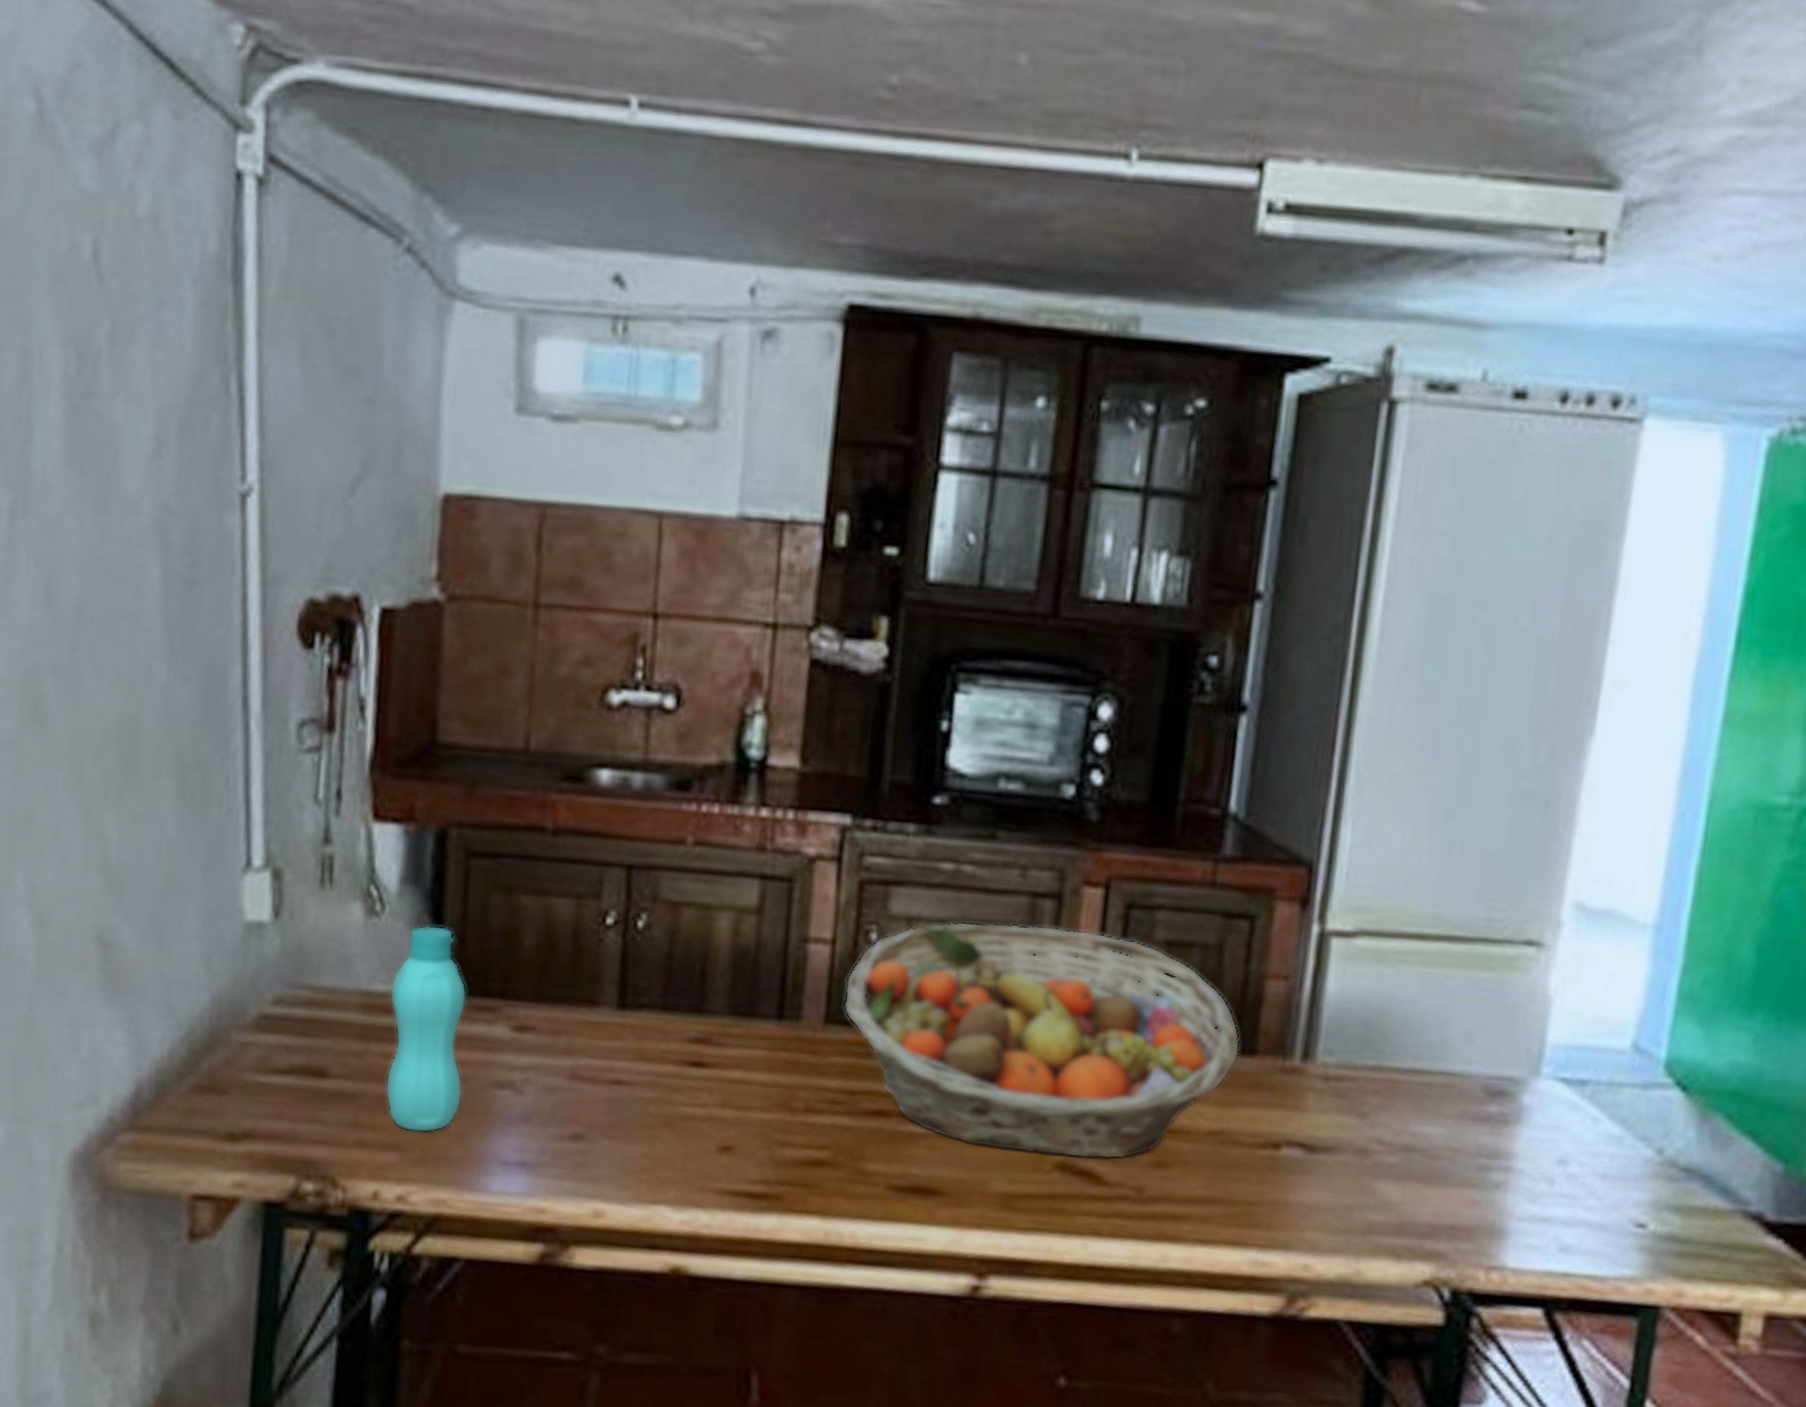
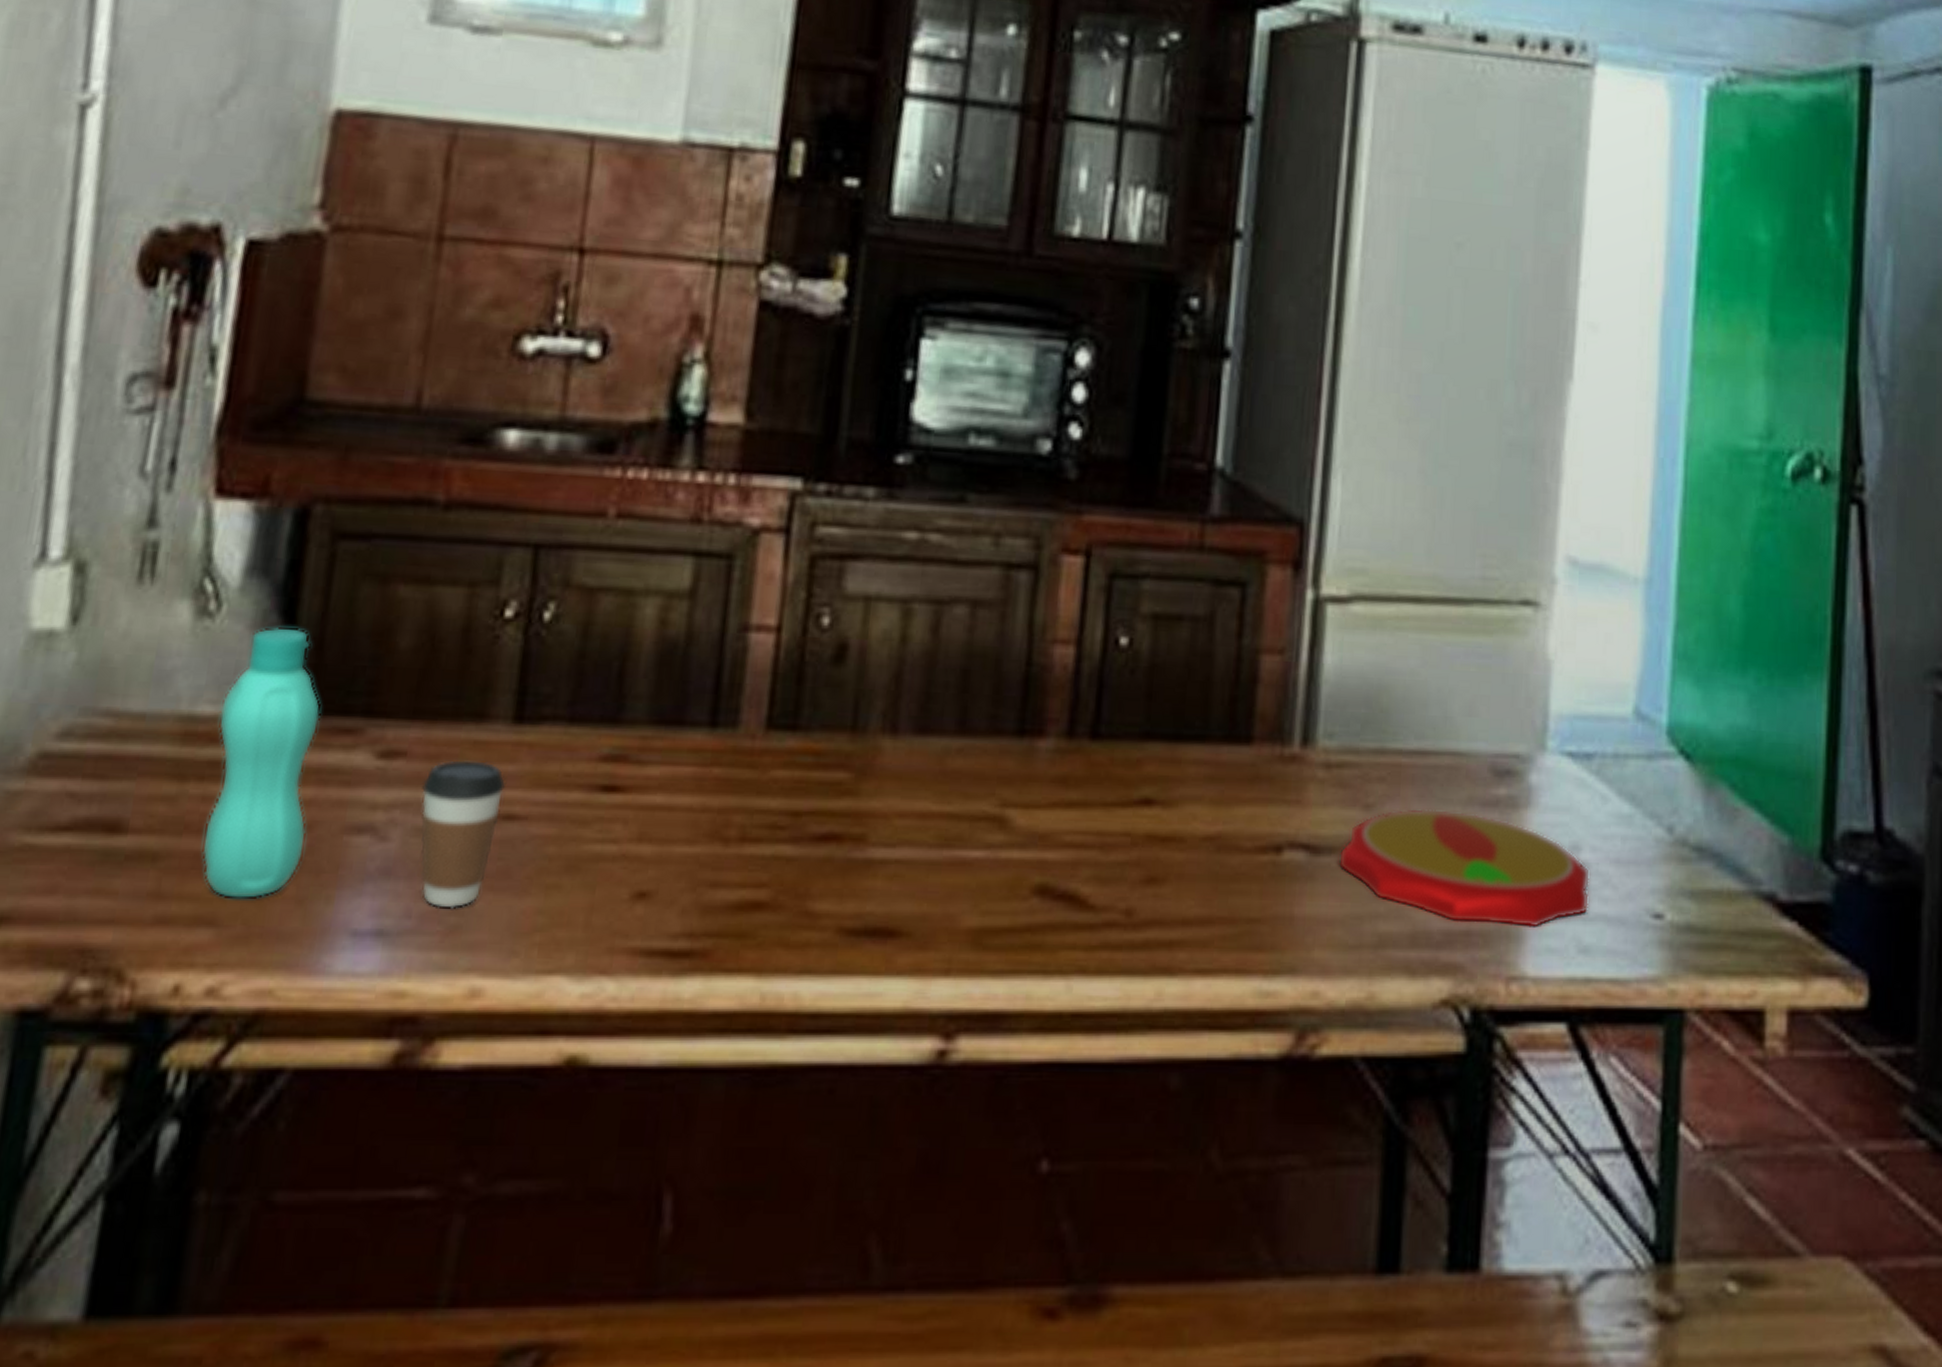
coffee cup: none [548,1036,615,1150] -> present [420,760,507,909]
fruit basket: present [843,921,1241,1160] -> none [789,599,1236,880]
plate: none [1332,1119,1577,1228] -> present [1338,808,1591,929]

